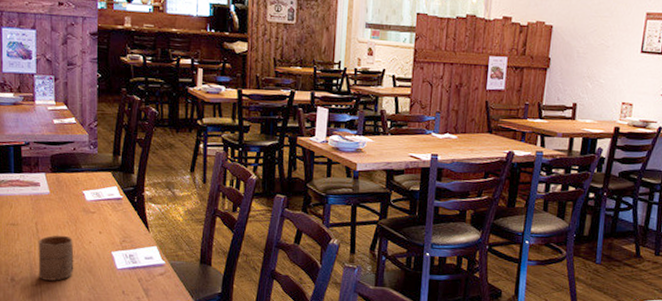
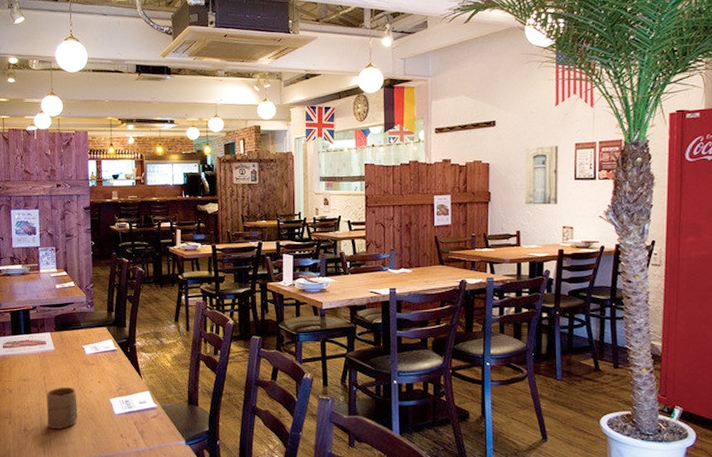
wall art: none [585,12,629,78] -> present [524,146,559,205]

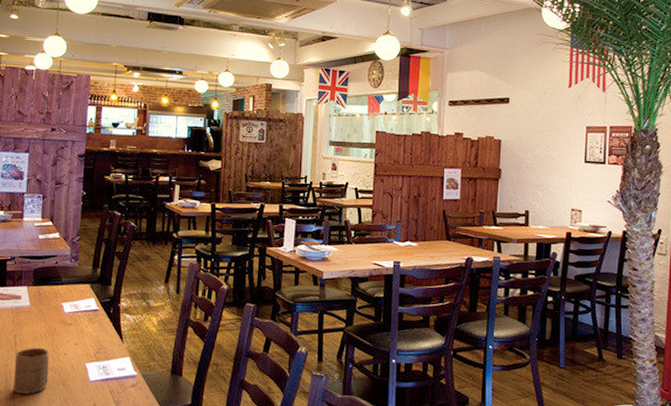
wall art: present [524,146,559,205] -> none [534,127,571,186]

